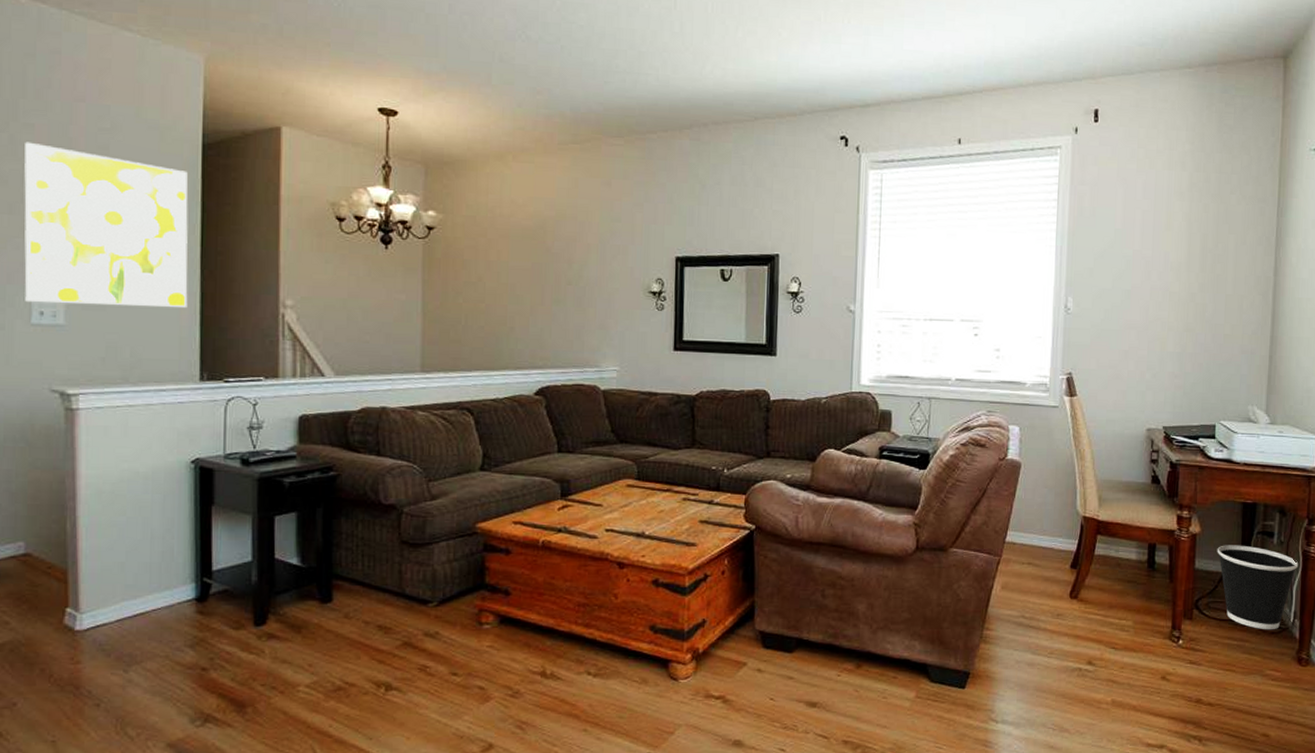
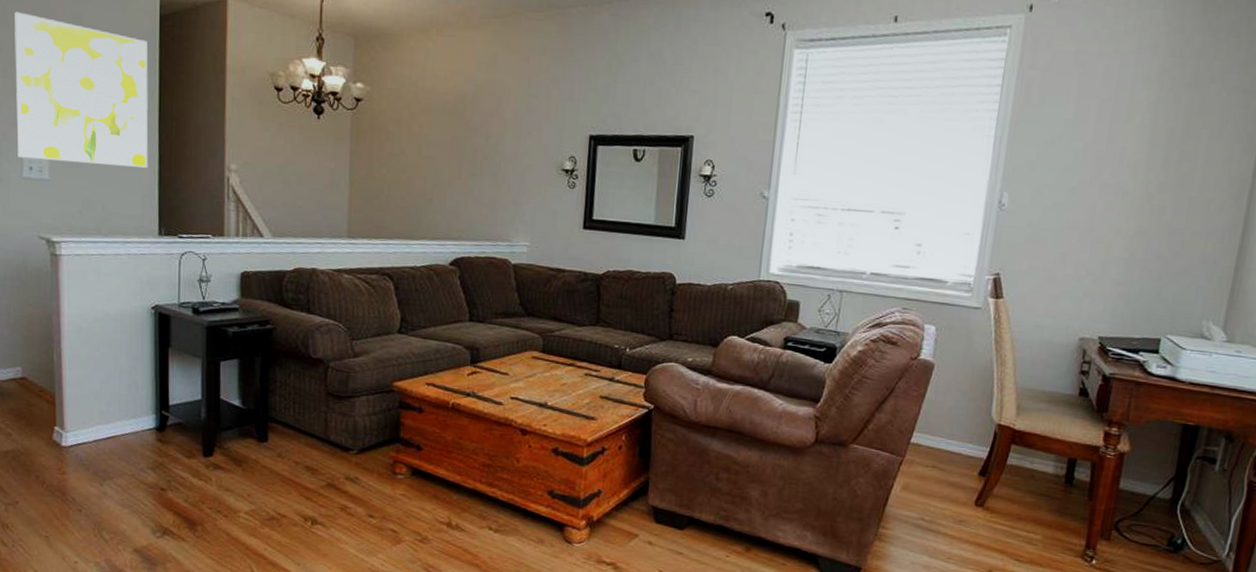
wastebasket: present [1217,545,1299,630] -> none [1146,467,1242,561]

